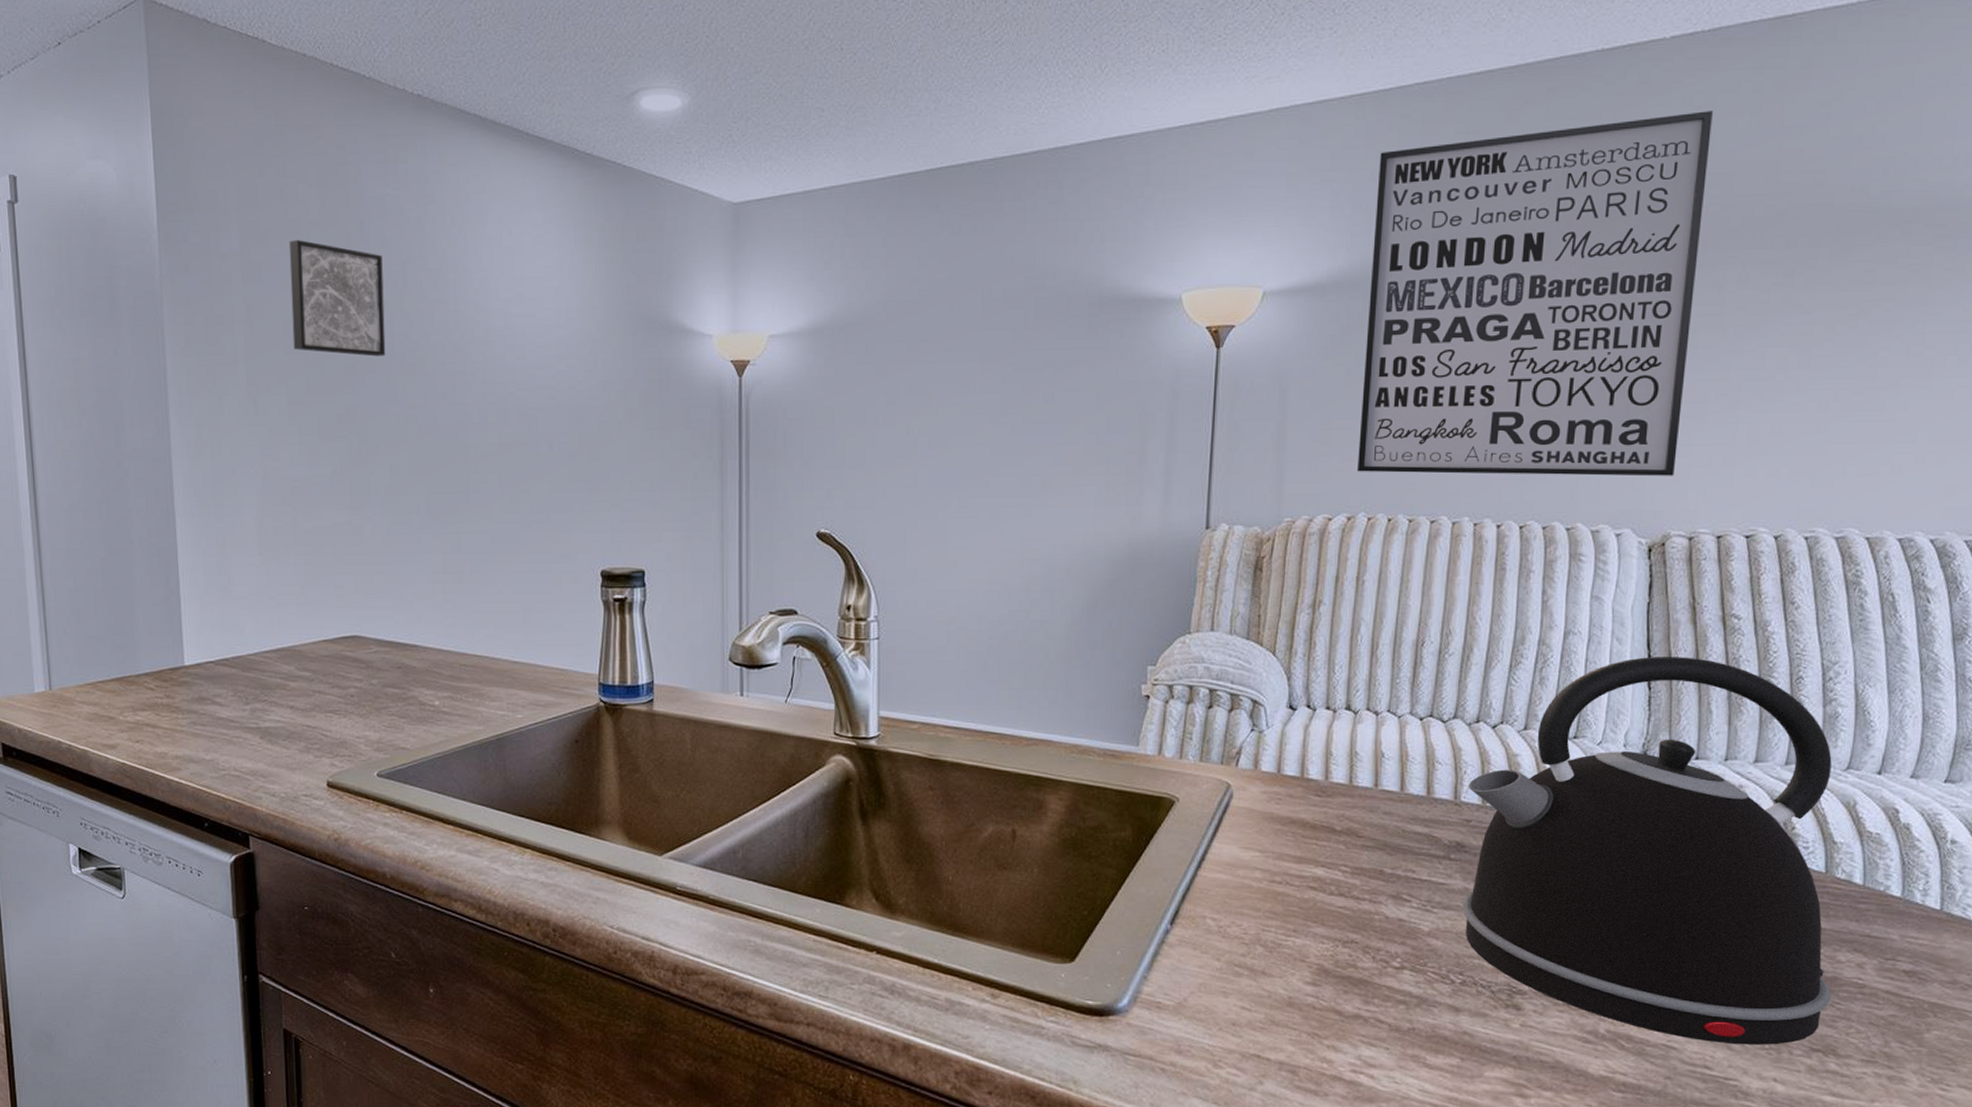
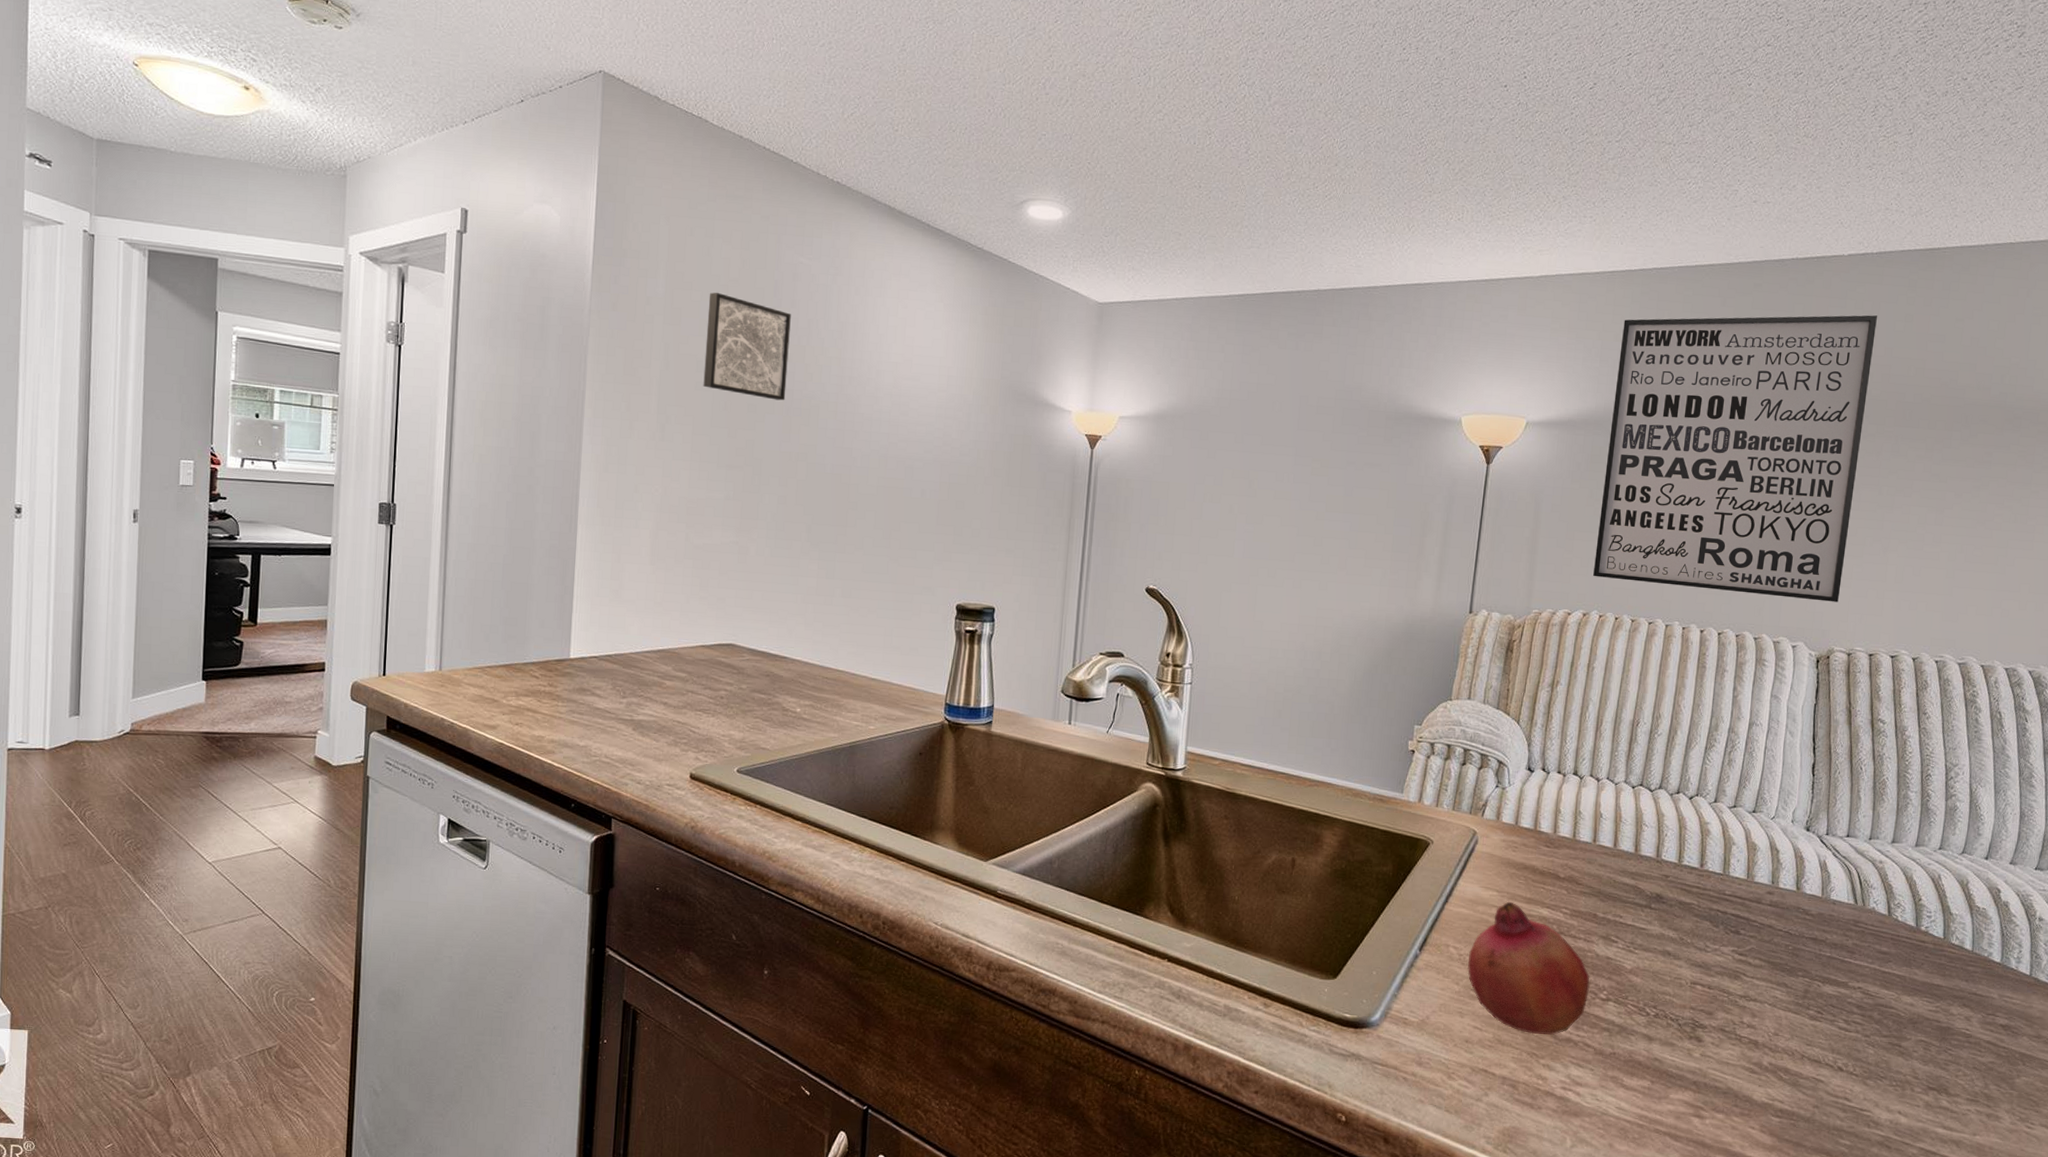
fruit: none [1230,862,1379,1012] -> present [1467,901,1590,1035]
kettle: present [1462,657,1832,1045] -> none [1658,748,1951,1083]

